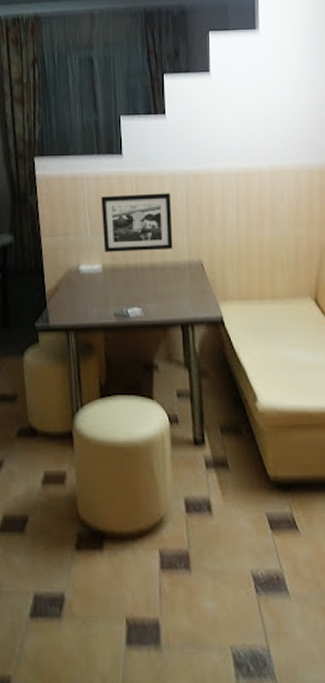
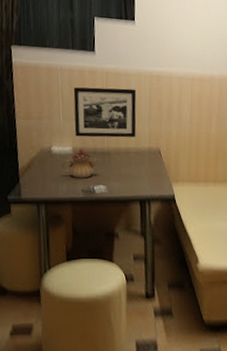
teapot: none [90,266,131,300] -> present [61,149,98,178]

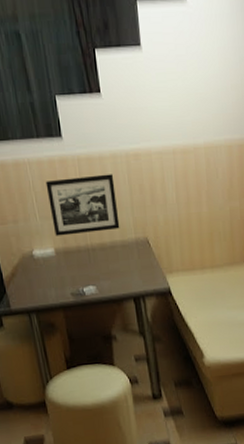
teapot: present [61,149,98,178] -> none [45,249,84,282]

